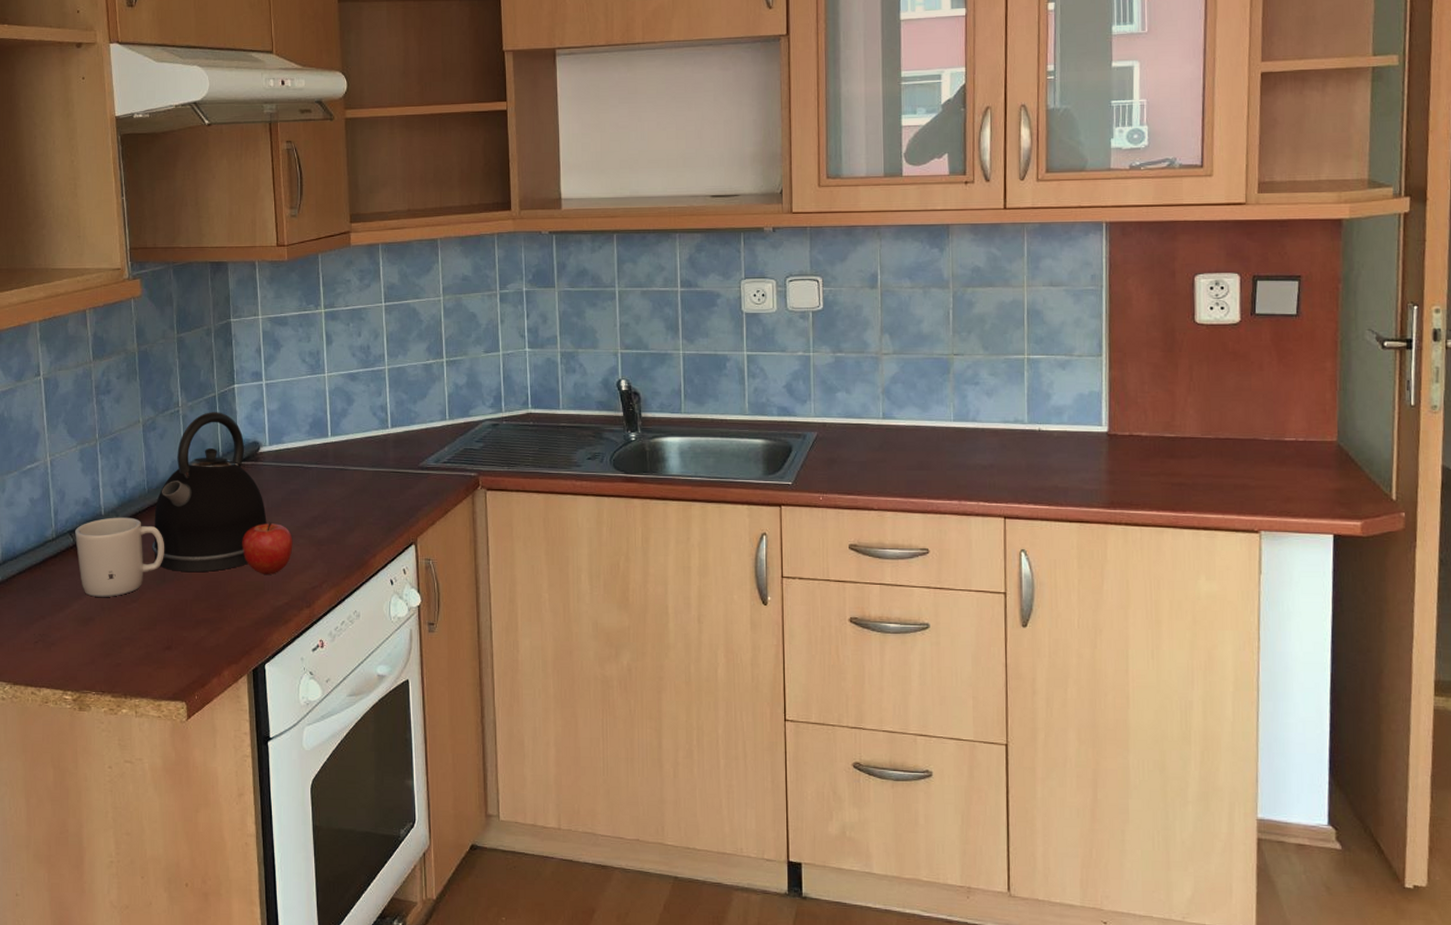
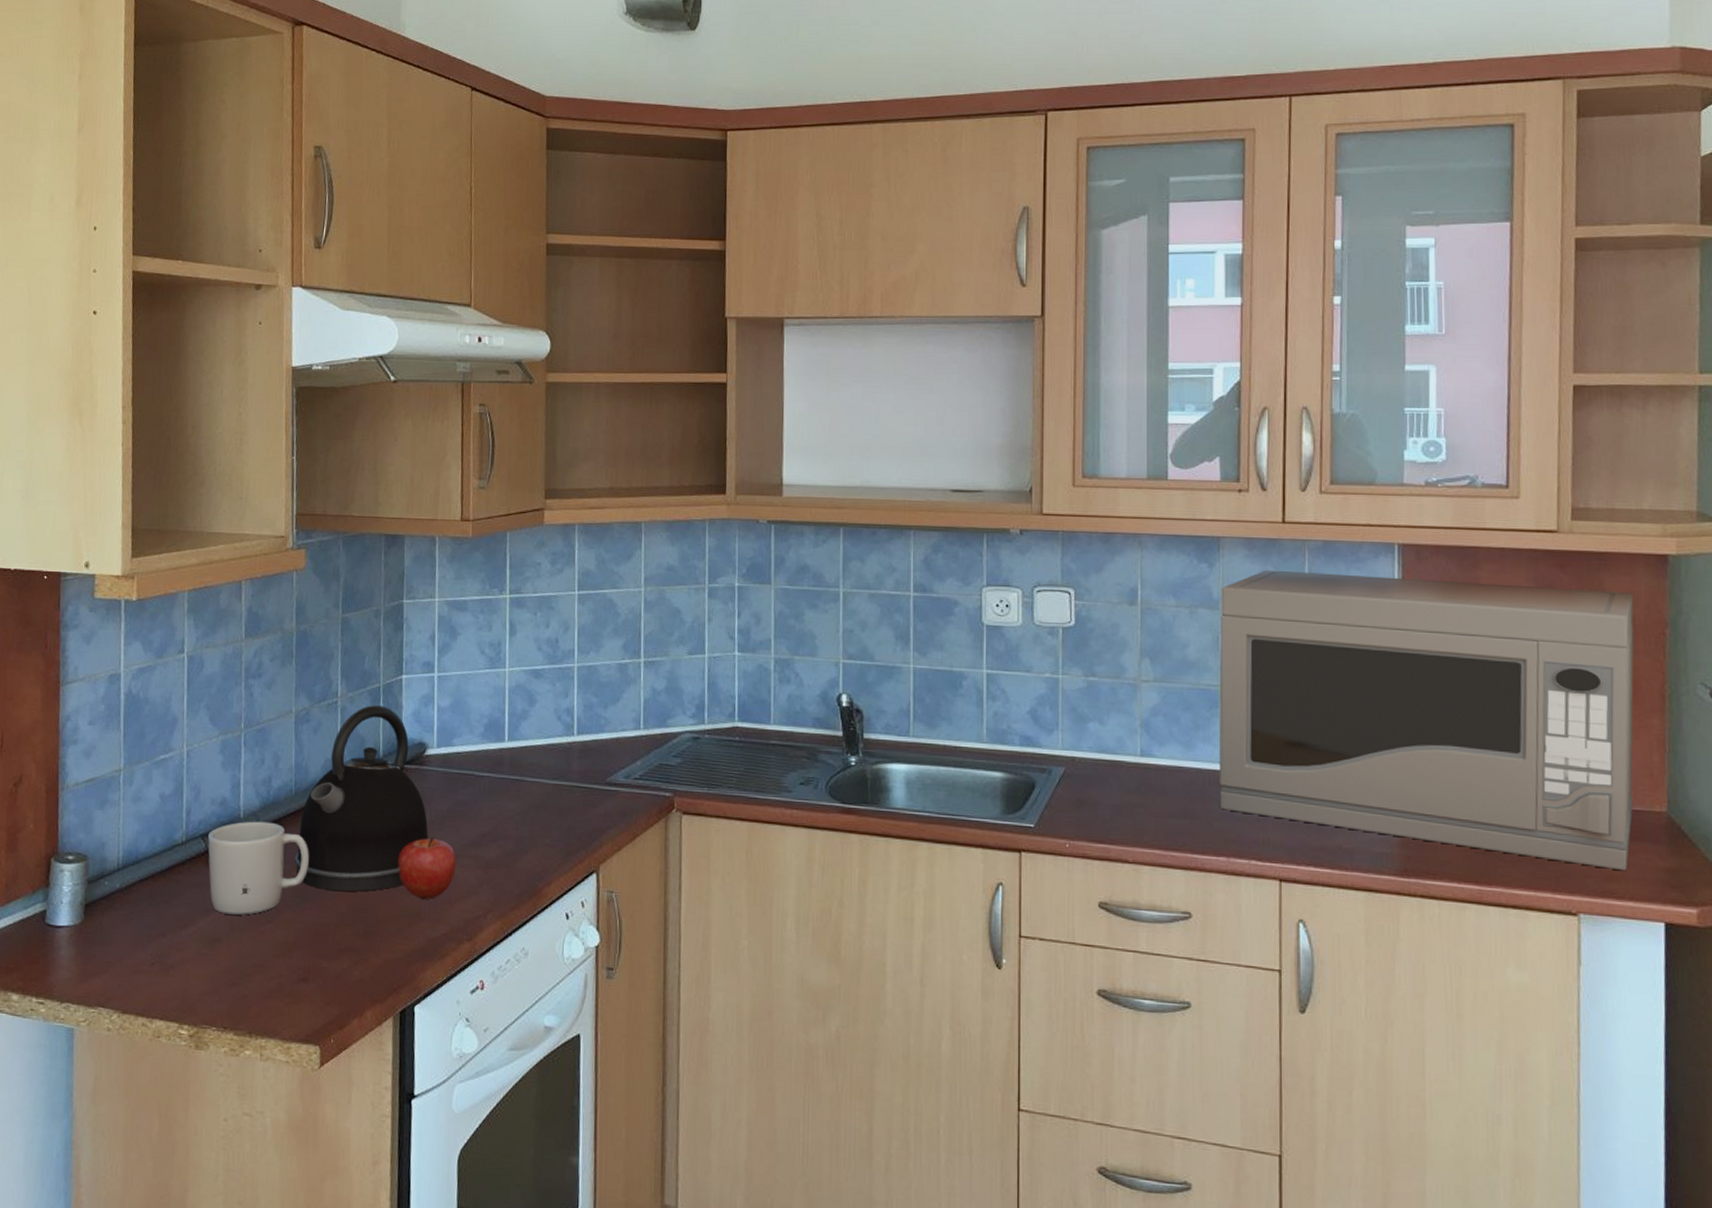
microwave: none [950,251,1312,493] -> present [1219,569,1634,871]

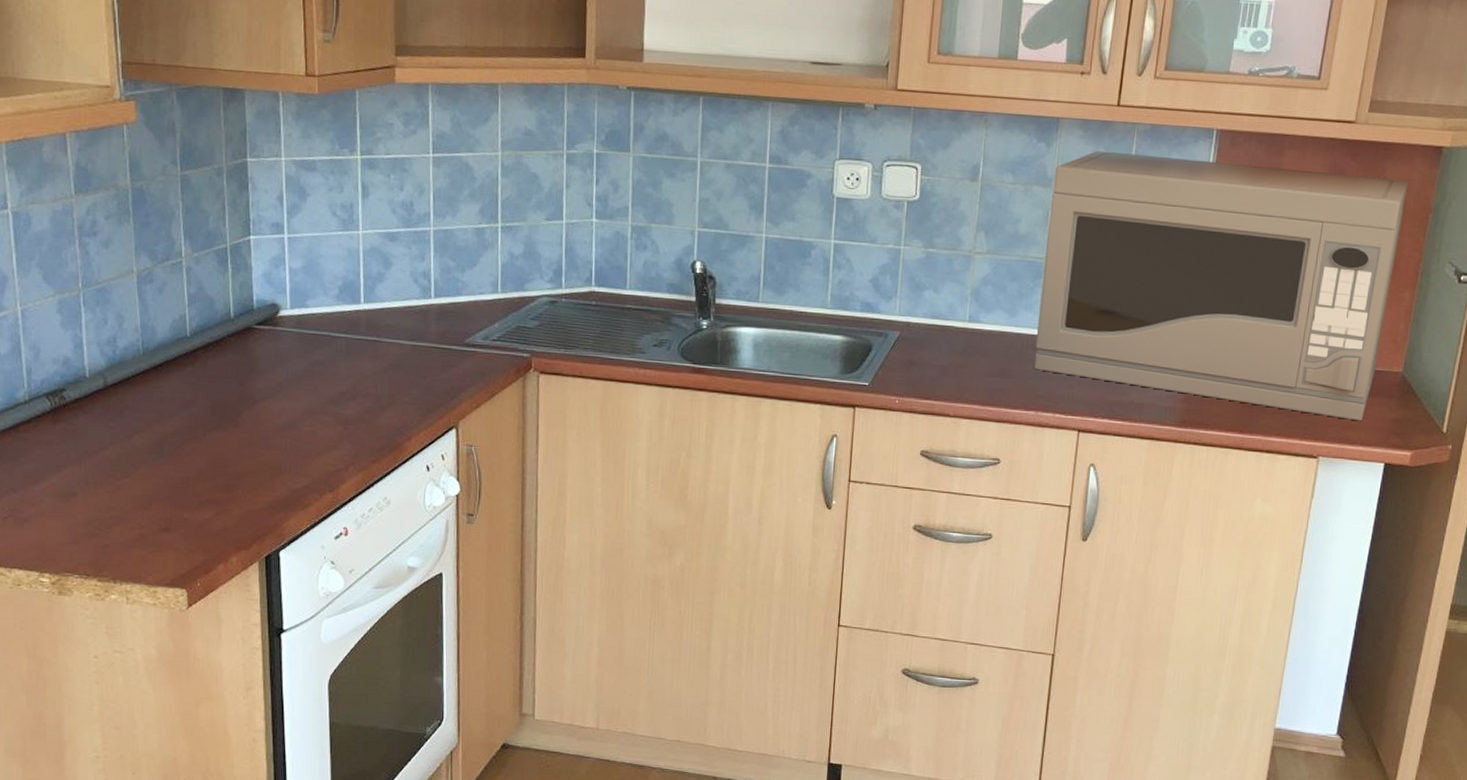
mug: present [207,821,310,915] -> none [53,380,164,471]
kettle: present [294,705,429,892] -> none [148,266,286,448]
fruit: present [398,835,457,900] -> none [256,393,316,455]

